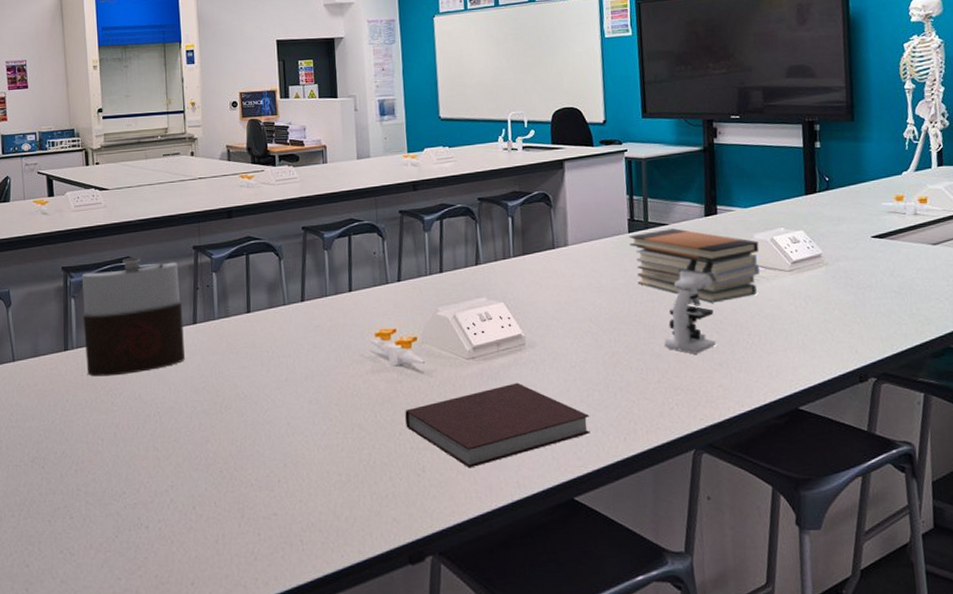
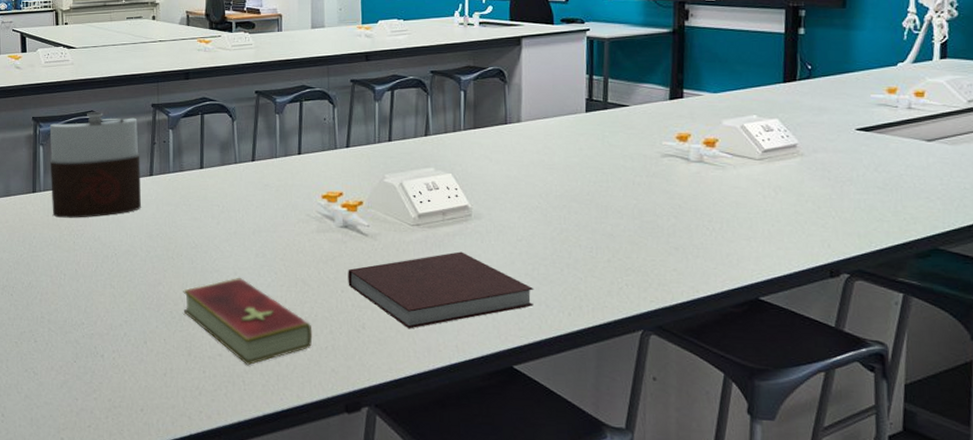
hardcover book: none [233,427,372,523] -> present [183,277,313,366]
book stack: present [629,228,760,303] -> none [586,110,727,187]
microscope: present [664,259,718,354] -> none [617,142,679,237]

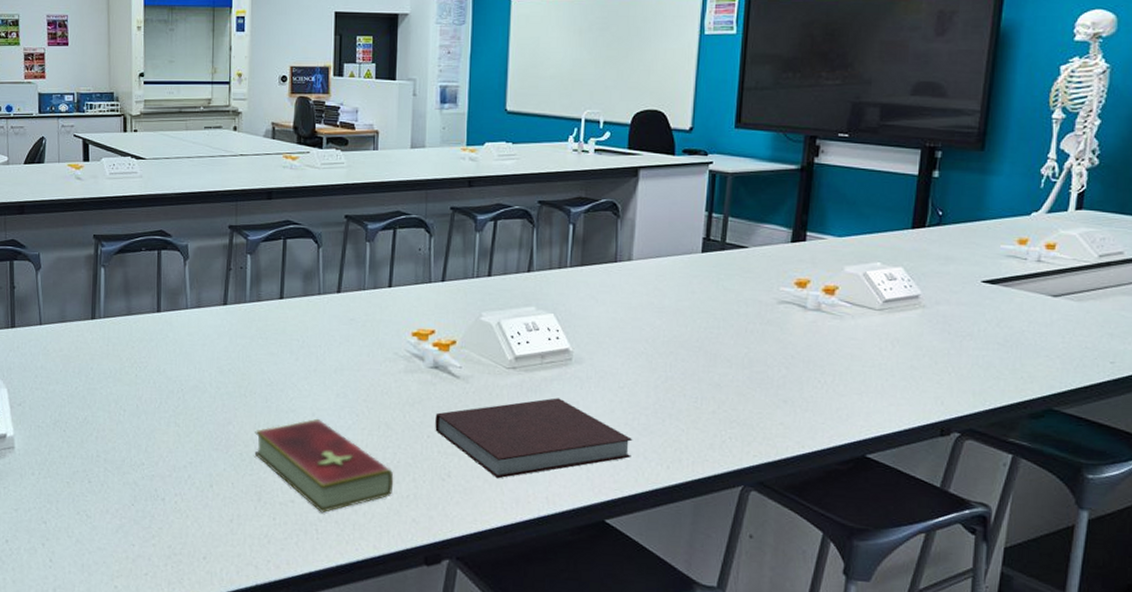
flask: present [49,111,141,218] -> none [111,231,214,349]

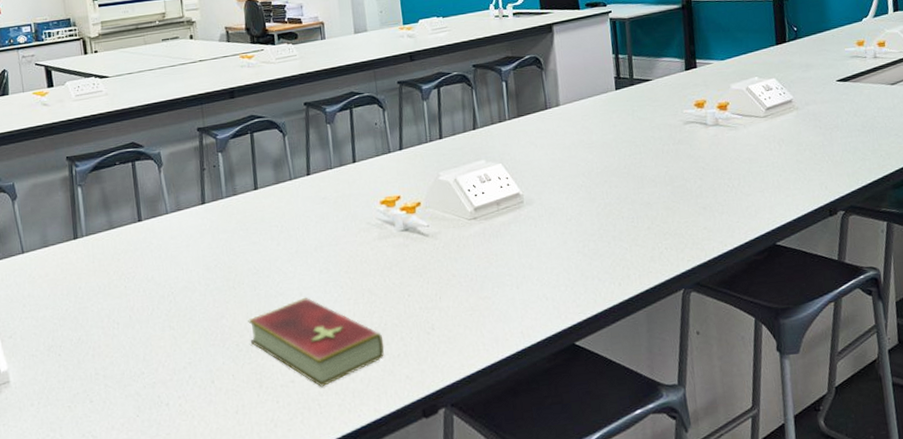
notebook: present [435,398,633,479] -> none [412,238,588,323]

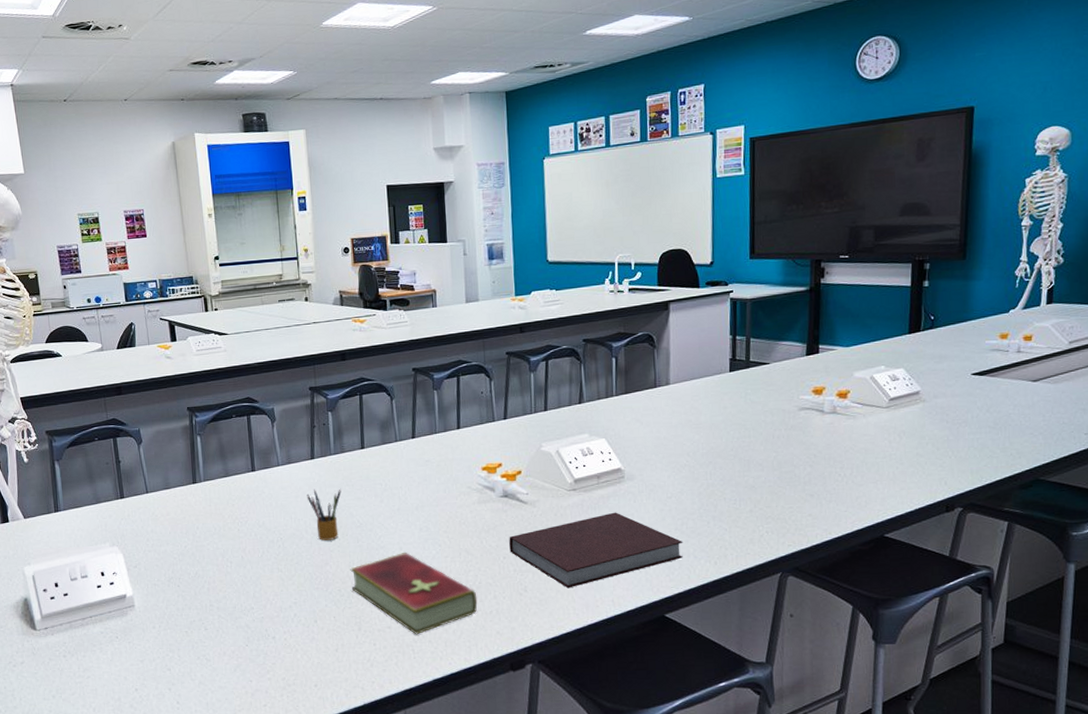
pencil box: none [198,233,236,292] -> present [306,488,342,540]
notebook: none [412,238,588,323] -> present [509,512,683,589]

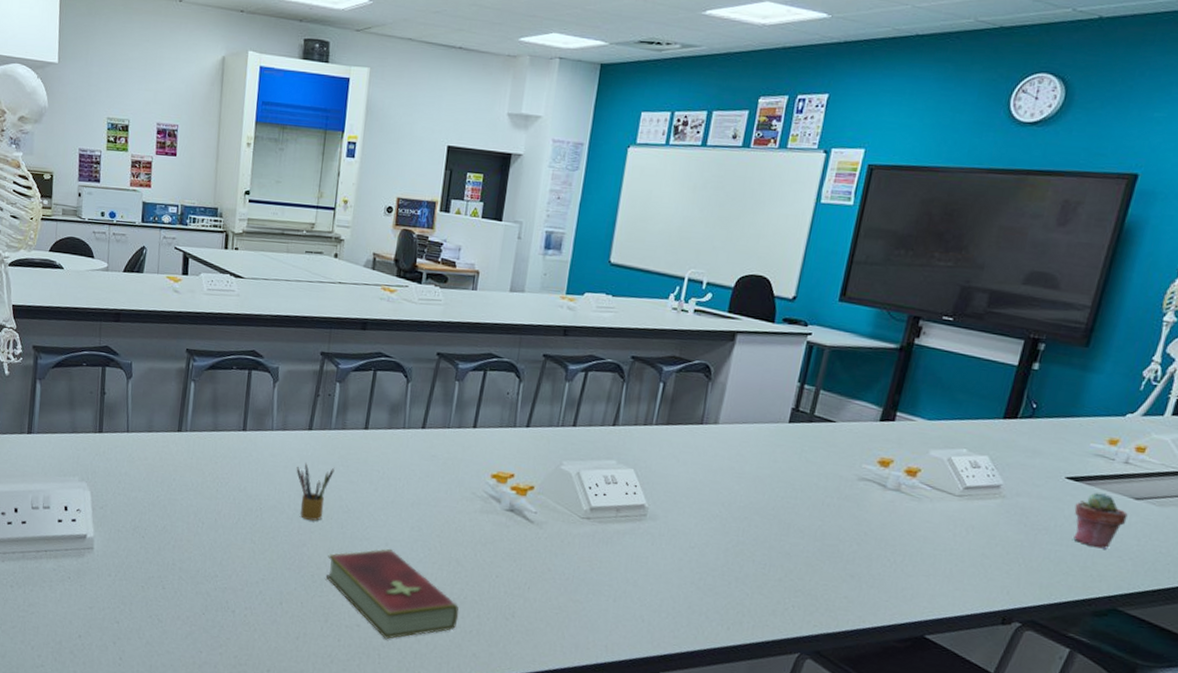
notebook: present [509,512,683,589] -> none [504,551,697,624]
potted succulent: none [985,382,1030,430] -> present [1073,492,1128,549]

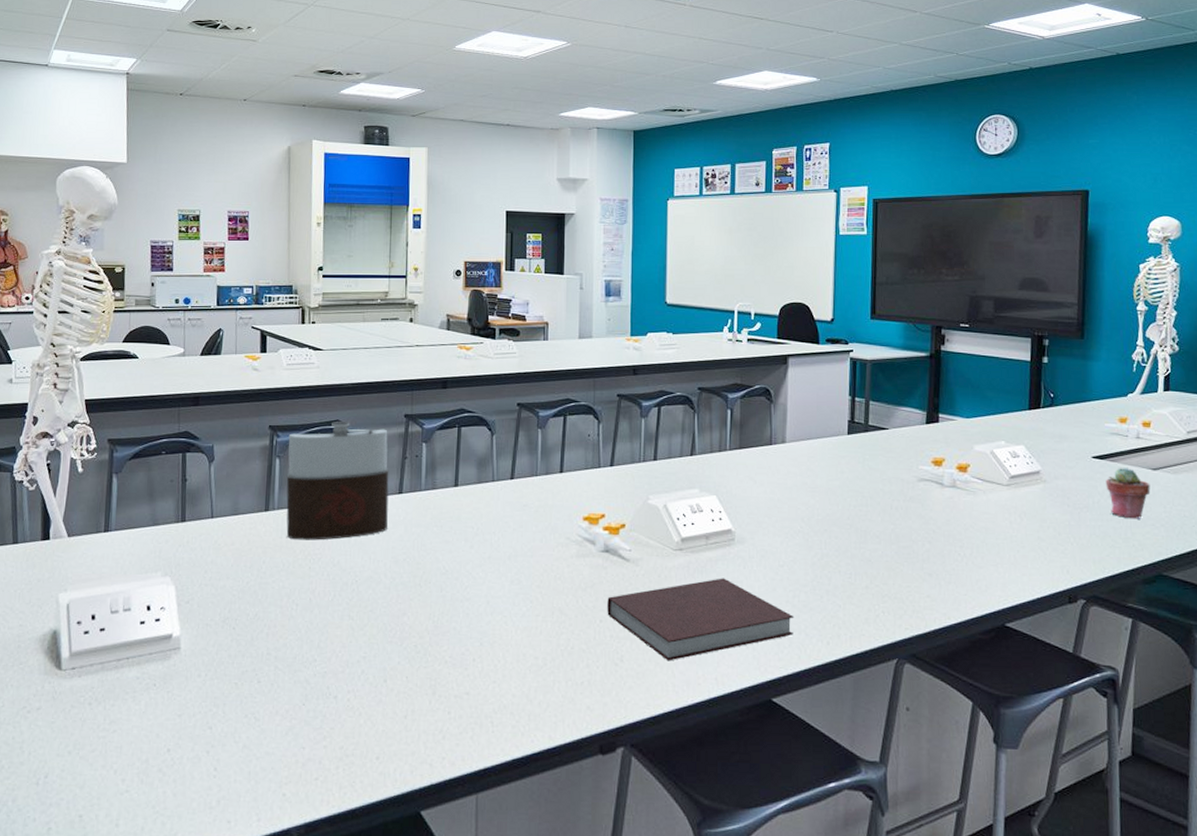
flask: none [197,351,303,467] -> present [286,420,389,540]
pencil box: present [296,462,335,521] -> none [389,527,429,587]
hardcover book: present [325,548,459,640] -> none [429,606,568,705]
notebook: none [504,551,697,624] -> present [607,578,795,661]

